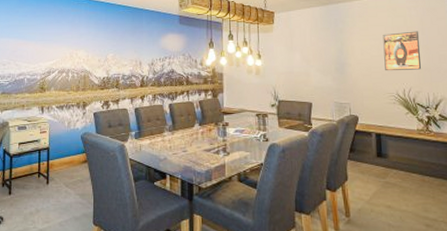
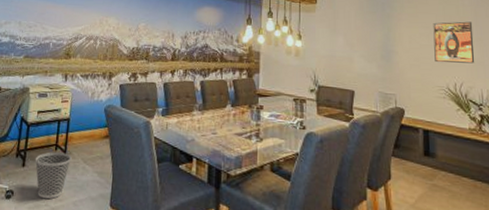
wastebasket: none [20,179,54,222] -> present [34,152,72,200]

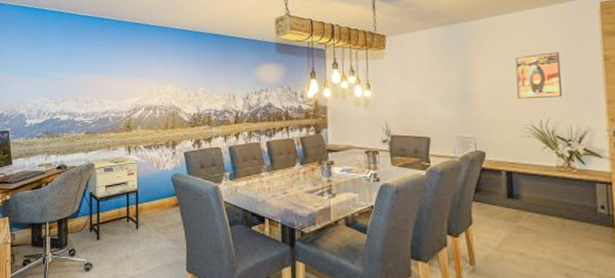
wastebasket: present [34,152,72,200] -> none [108,224,144,269]

